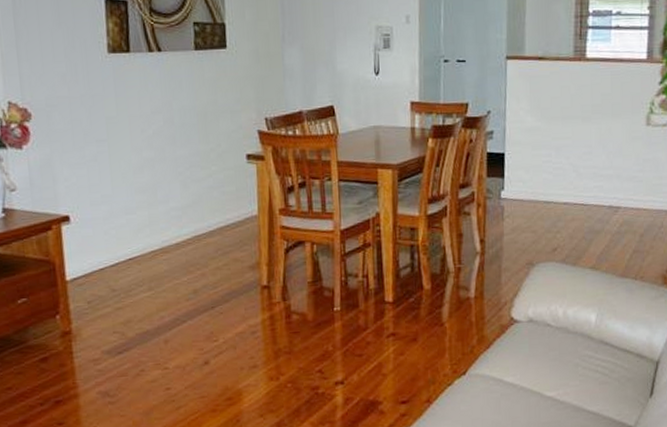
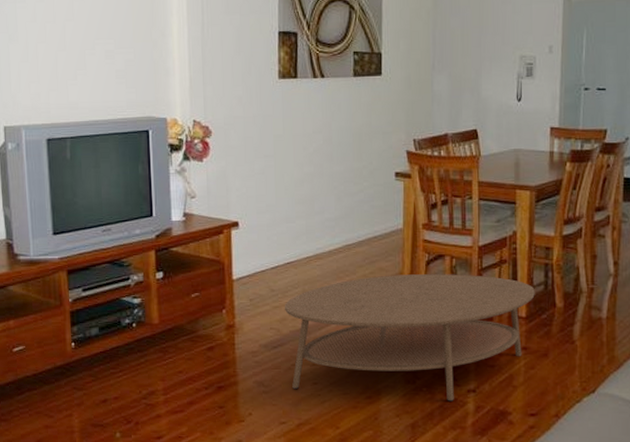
coffee table: none [129,260,402,398] -> present [285,274,535,401]

